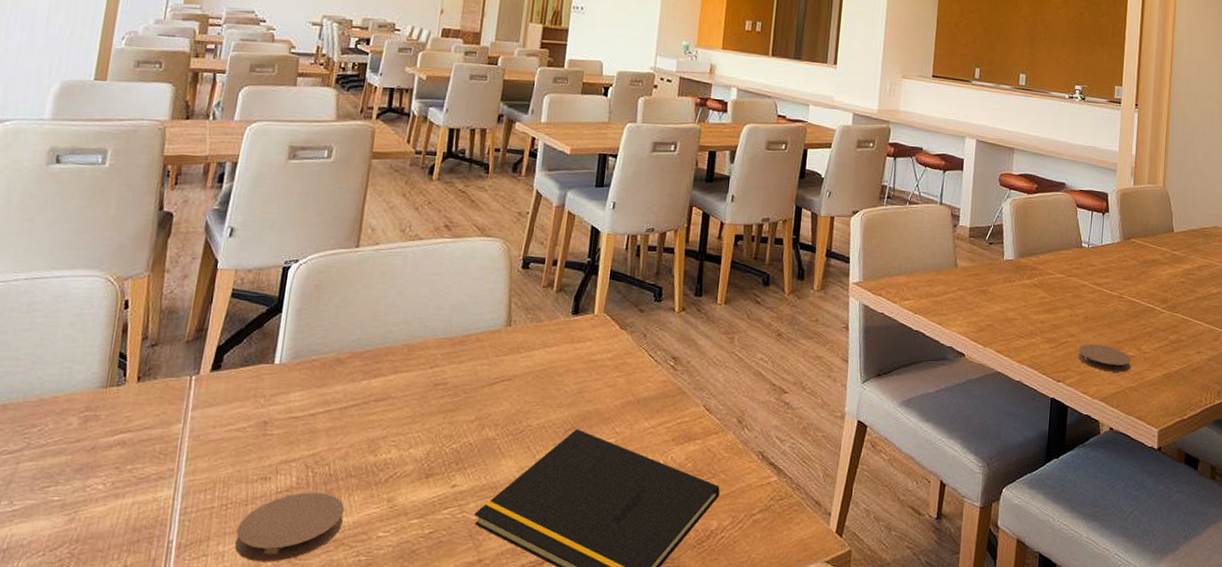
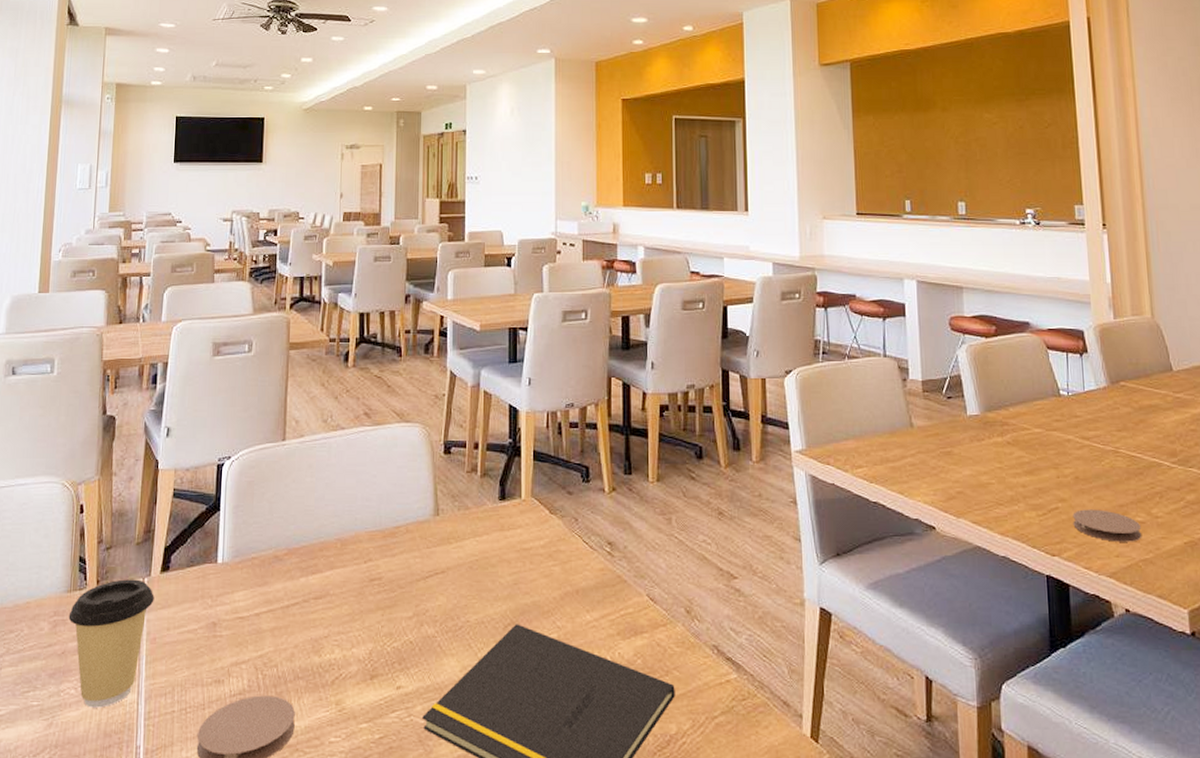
coffee cup: none [102,376,202,503] -> present [68,579,155,708]

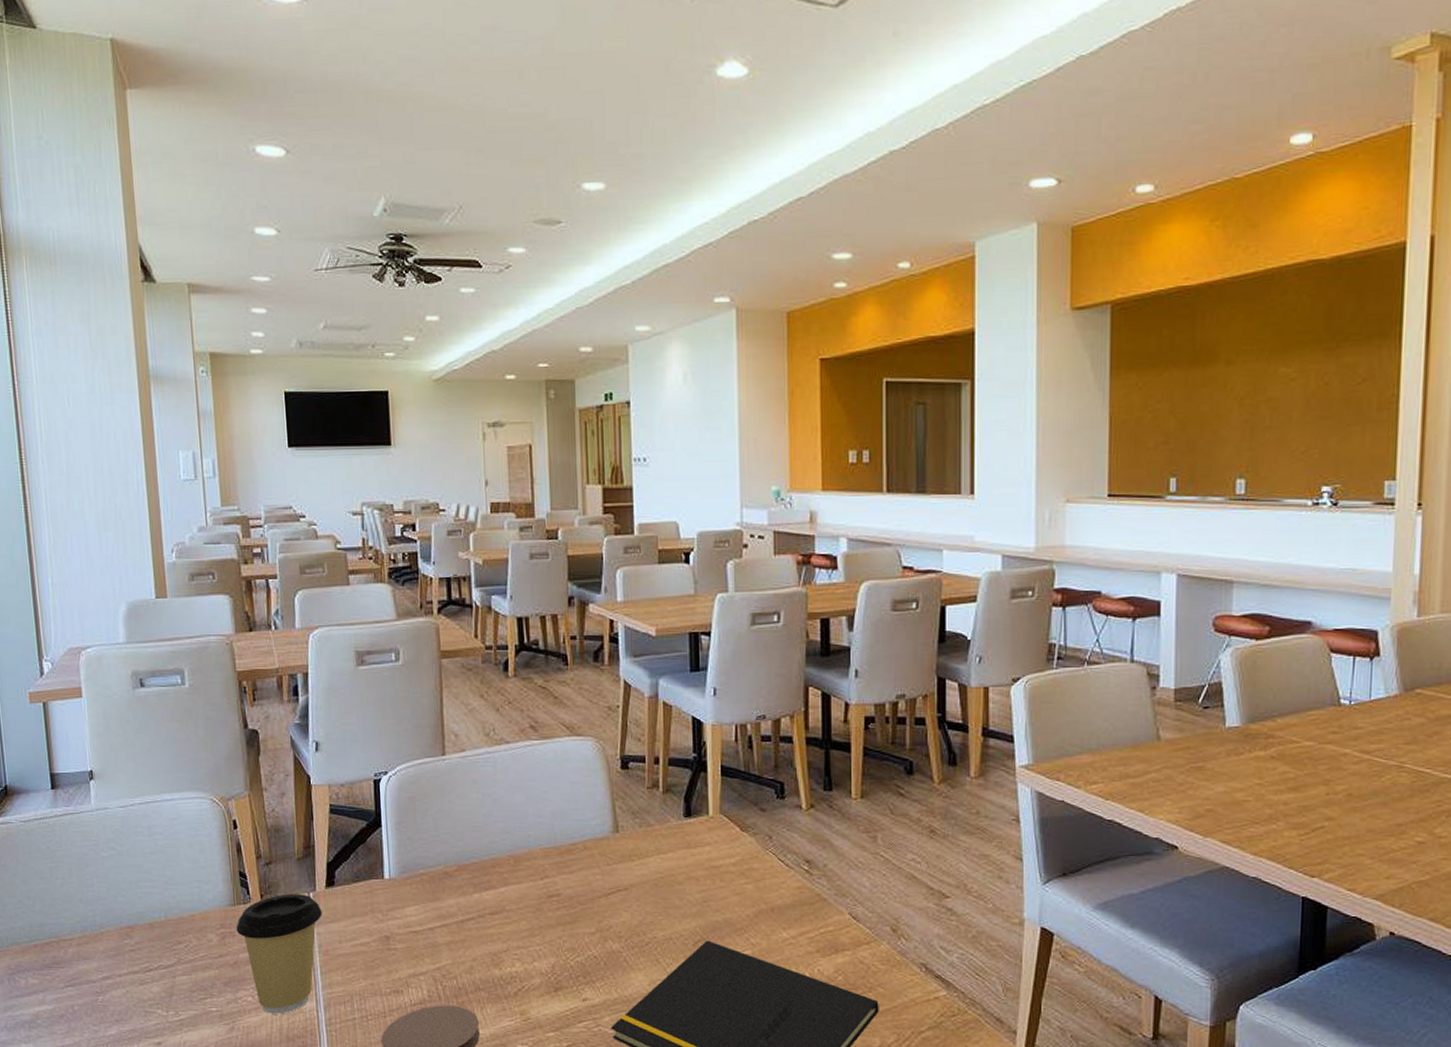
coaster: present [1072,509,1142,542] -> none [1339,828,1420,863]

